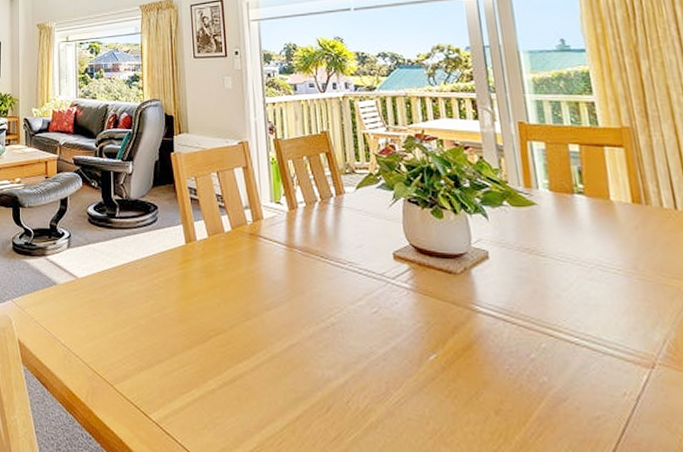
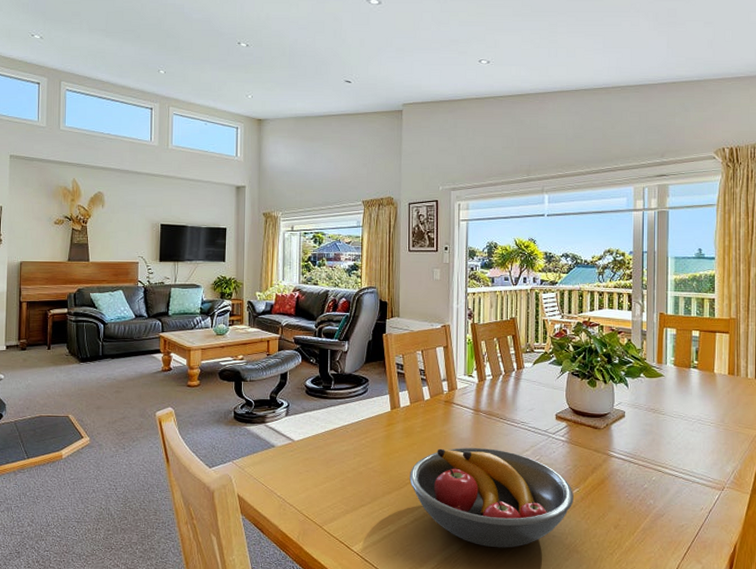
fruit bowl: none [213,293,432,431] -> present [409,448,574,548]

